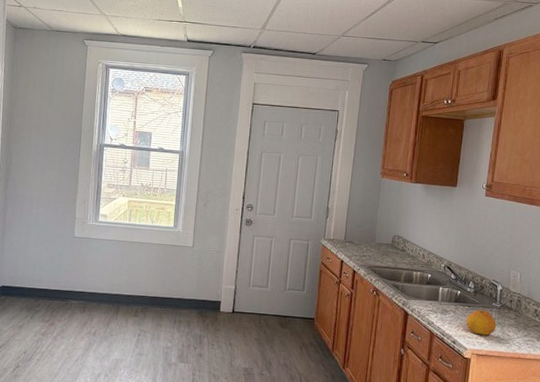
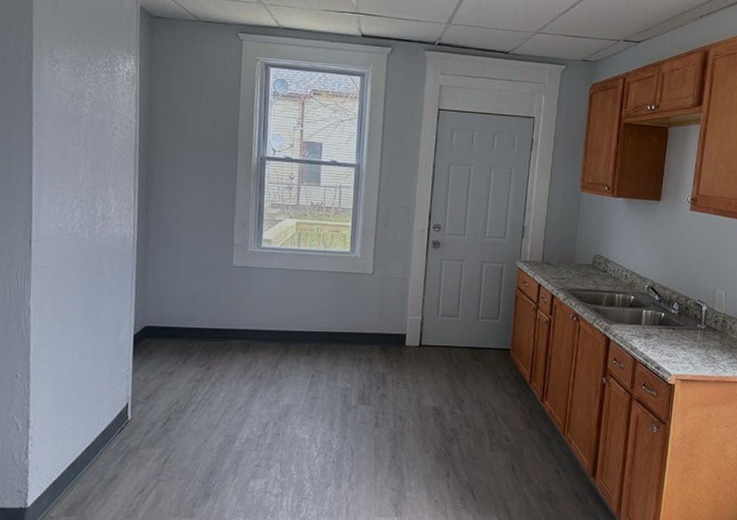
fruit: present [466,309,497,336] -> none [670,332,701,359]

